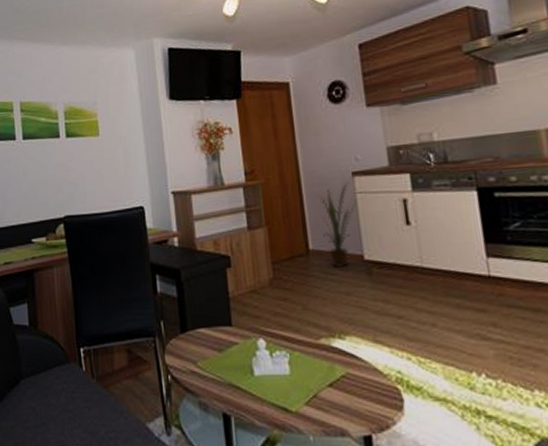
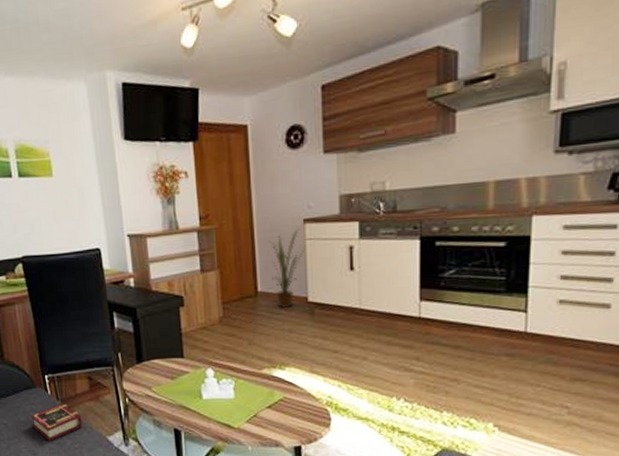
book: none [61,382,120,429] -> present [30,403,83,441]

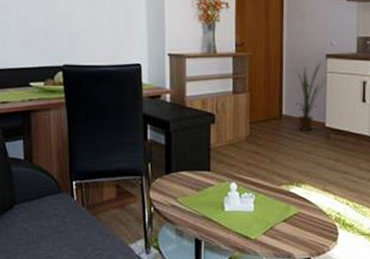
book: present [30,403,83,441] -> none [52,209,106,247]

